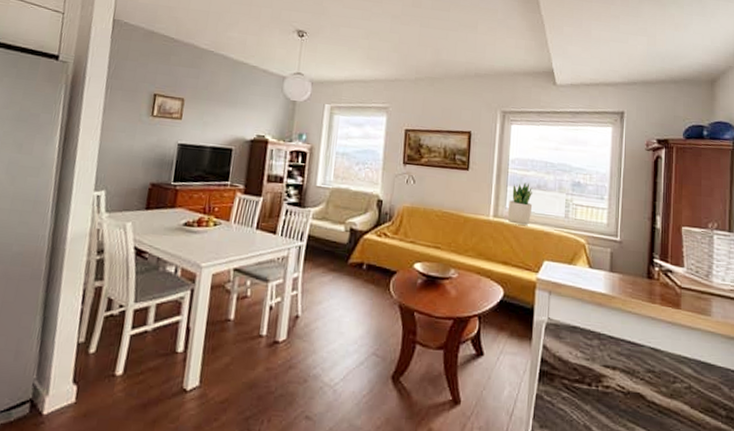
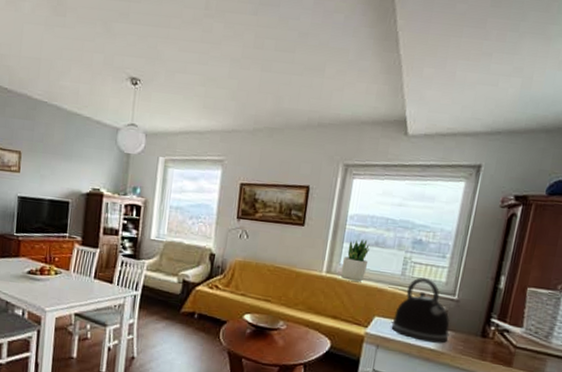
kettle: none [561,219,617,287] -> present [391,277,450,343]

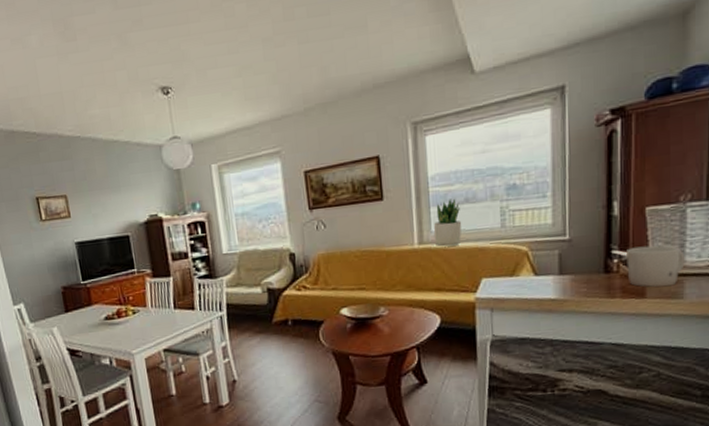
kettle: present [391,277,450,343] -> none [502,224,569,293]
mug: none [499,320,553,362] -> present [627,245,685,288]

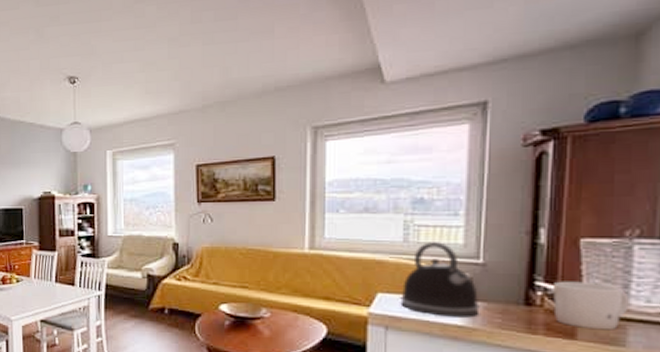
planter: present [433,198,462,247] -> none [326,206,359,255]
kettle: none [502,224,569,293] -> present [400,242,480,318]

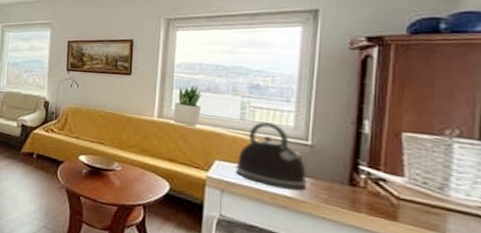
planter: none [326,206,359,255] -> present [173,85,202,126]
mug: present [553,281,629,331] -> none [376,167,449,217]

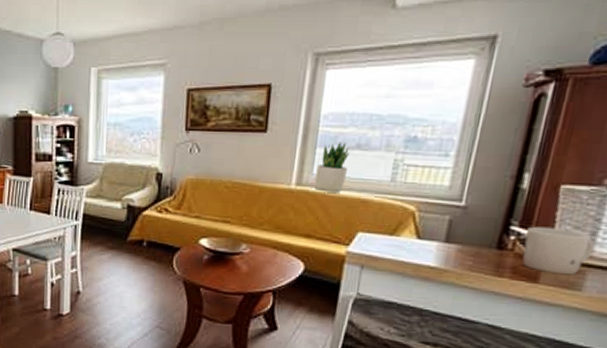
kettle: present [235,122,308,190] -> none [379,182,455,259]
mug: none [376,167,449,217] -> present [521,226,595,276]

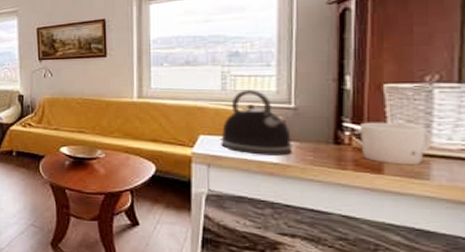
planter: present [313,142,350,193] -> none [153,60,182,103]
kettle: none [379,182,455,259] -> present [220,90,293,156]

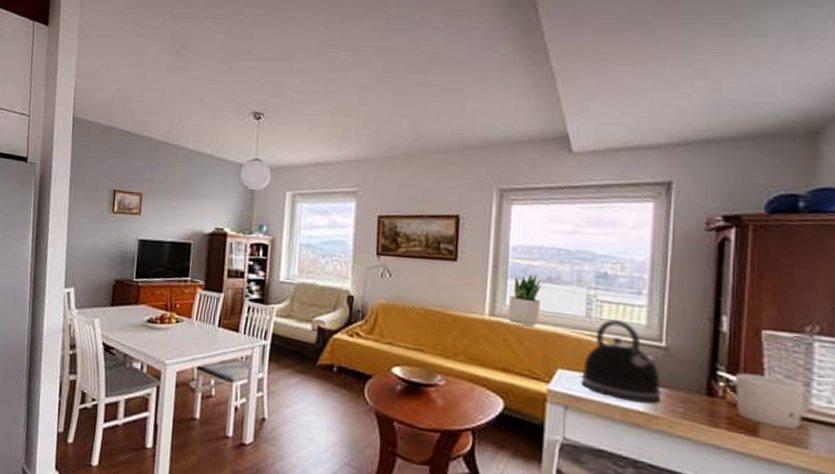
planter: none [153,60,182,103] -> present [507,274,541,326]

